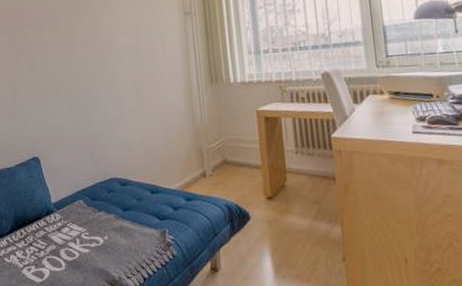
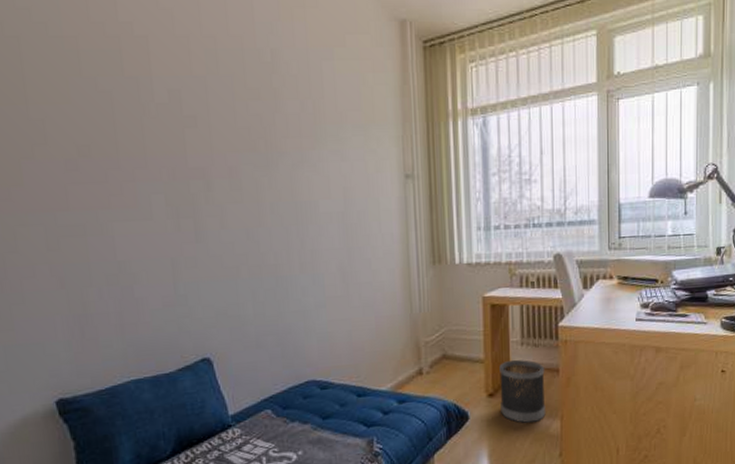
wastebasket: none [276,167,325,226] -> present [499,360,546,423]

